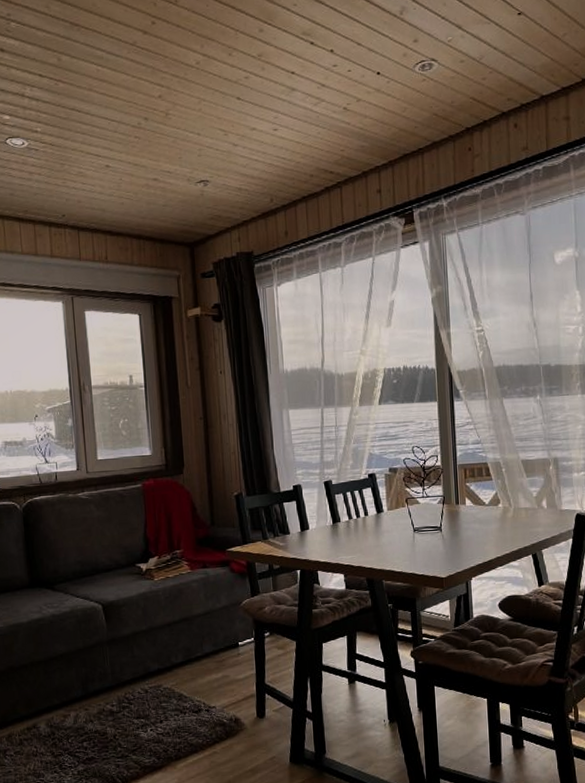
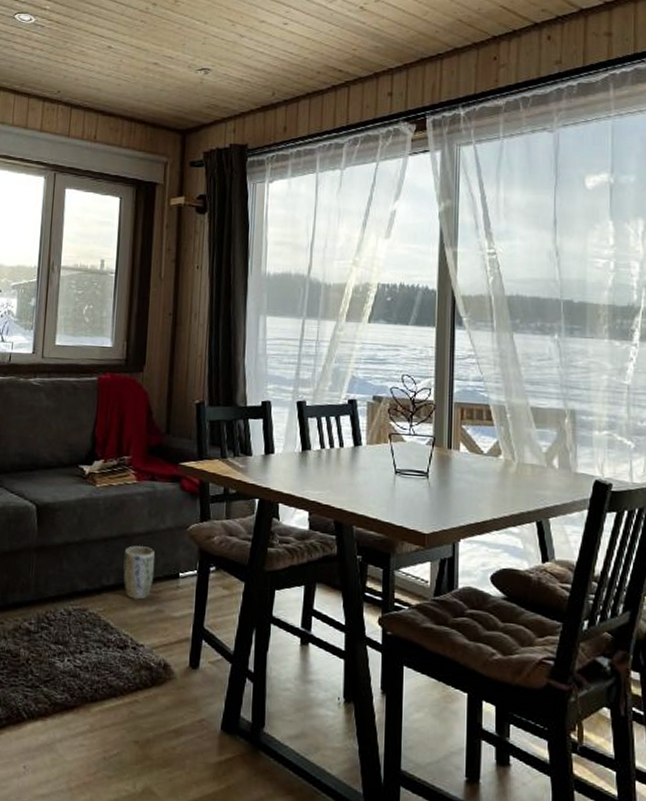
plant pot: none [188,625,217,671] -> present [123,546,155,600]

